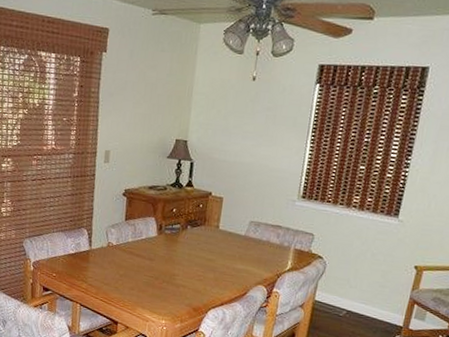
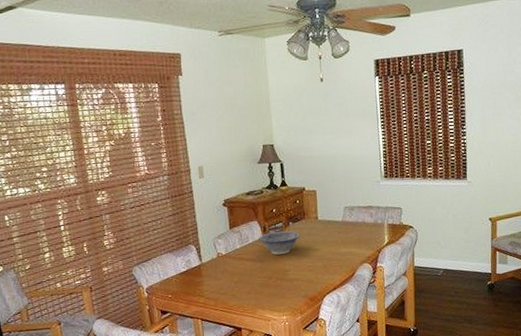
decorative bowl: none [152,232,198,258] -> present [258,231,301,255]

